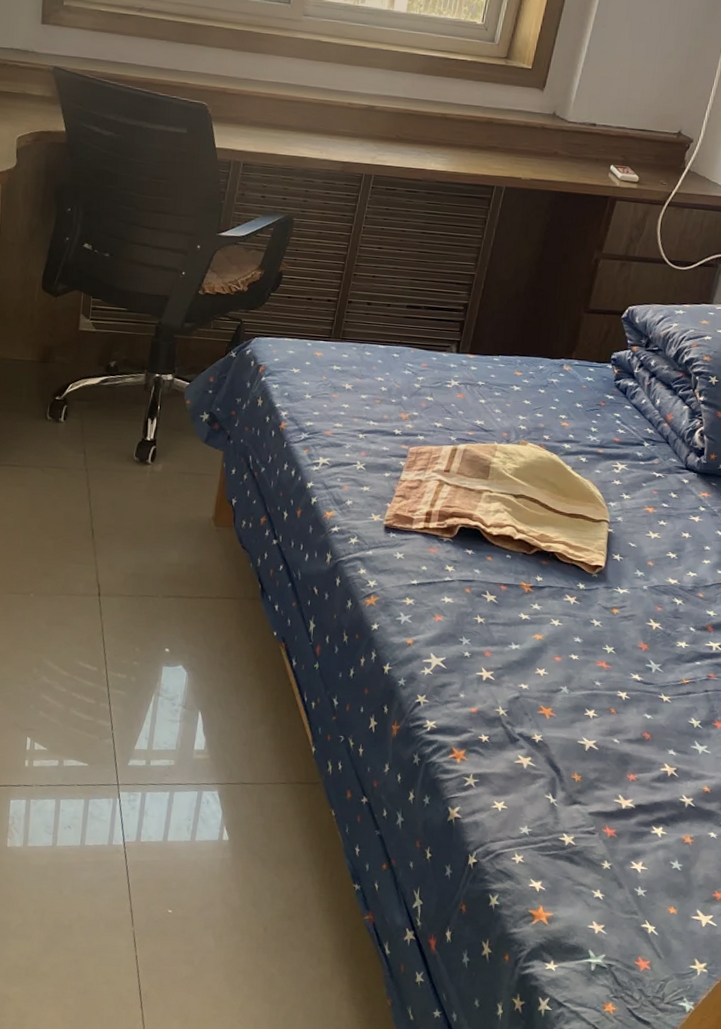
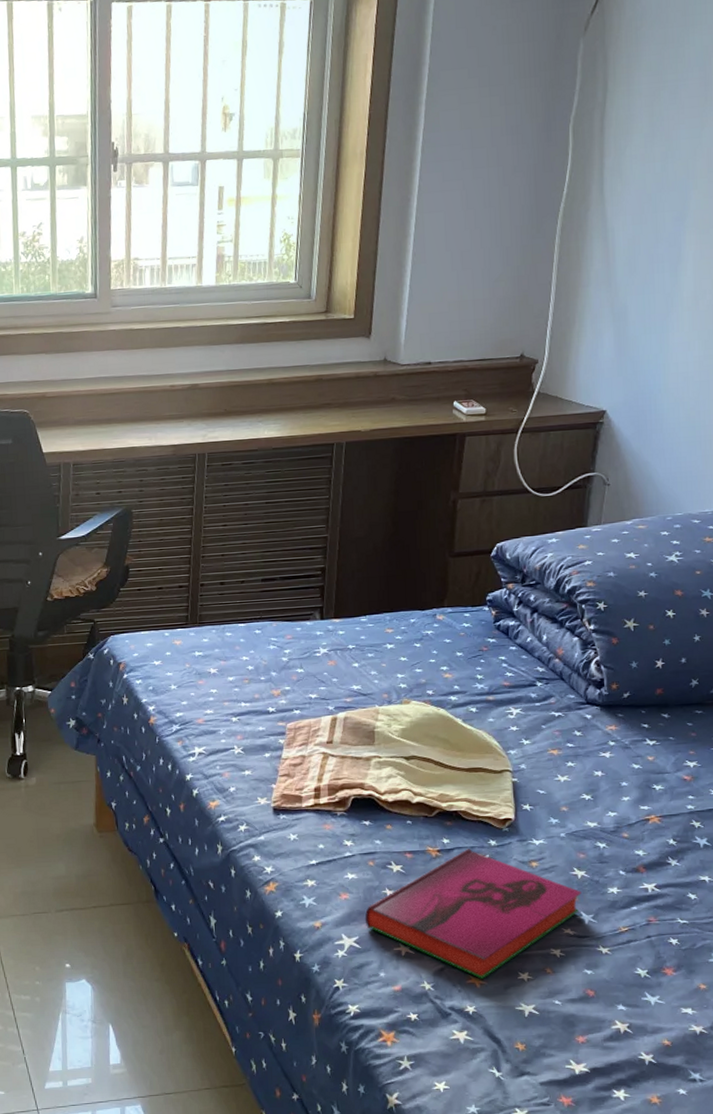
hardback book: none [454,589,654,711] -> present [364,849,582,979]

